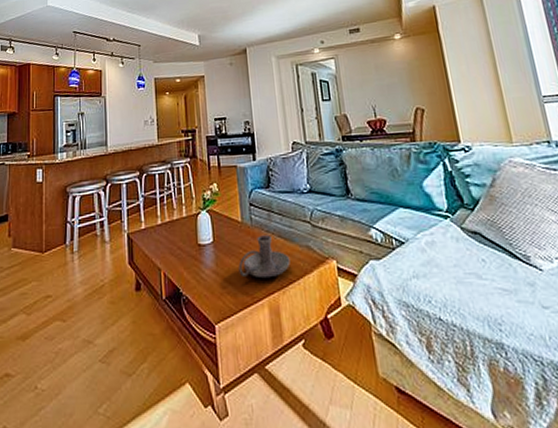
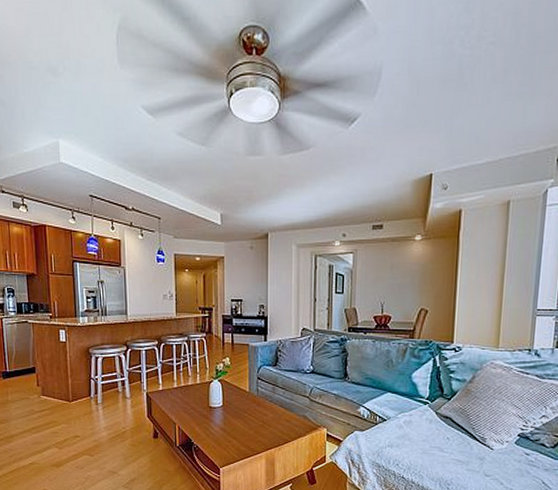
candle holder: present [238,235,290,279] -> none [243,404,288,438]

